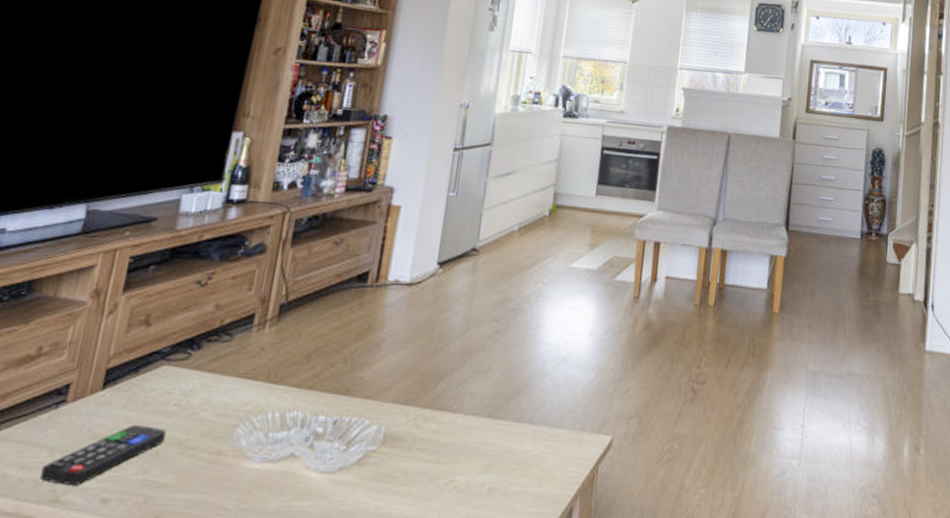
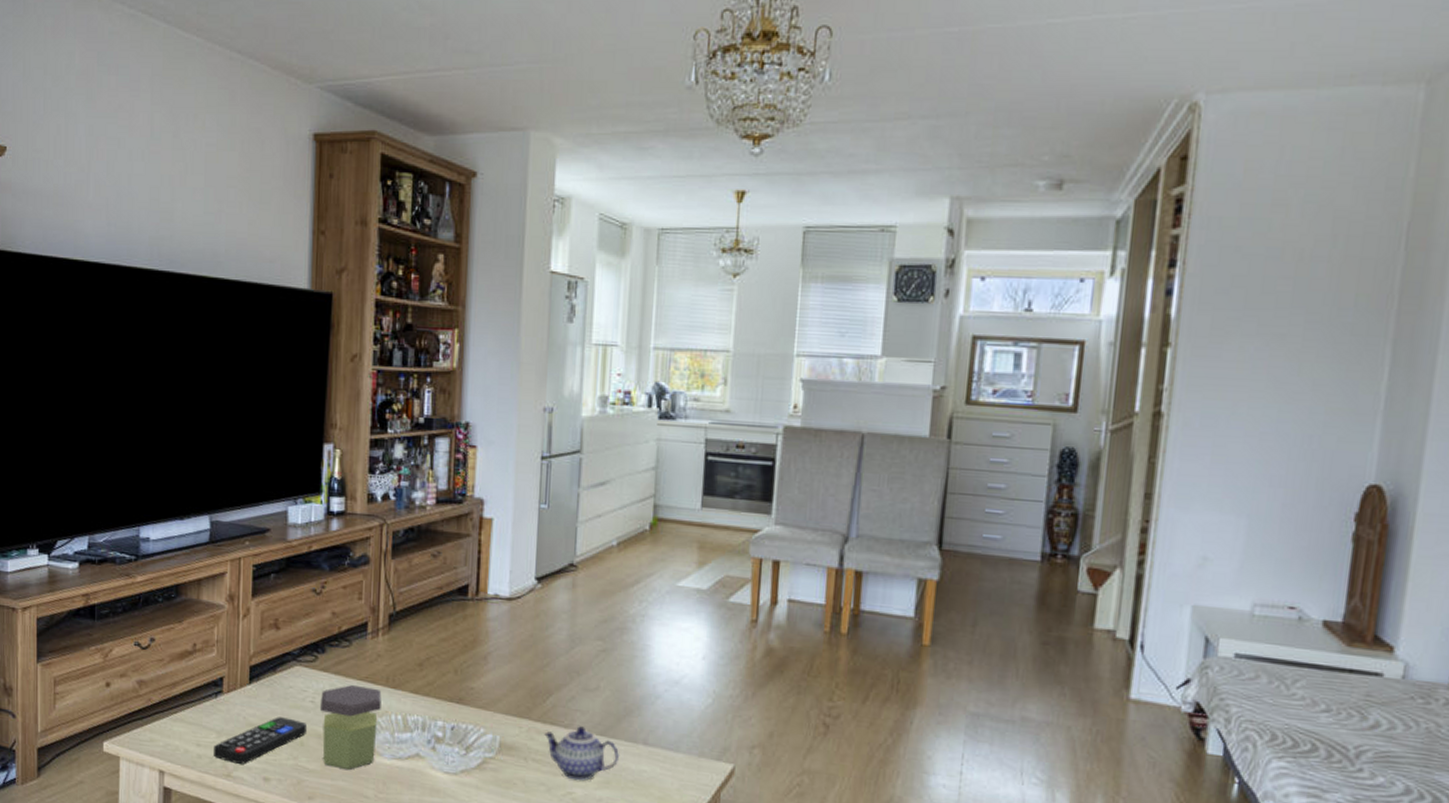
jar: none [179,382,261,479] -> present [319,684,382,770]
teapot: none [431,410,506,467] -> present [544,726,620,781]

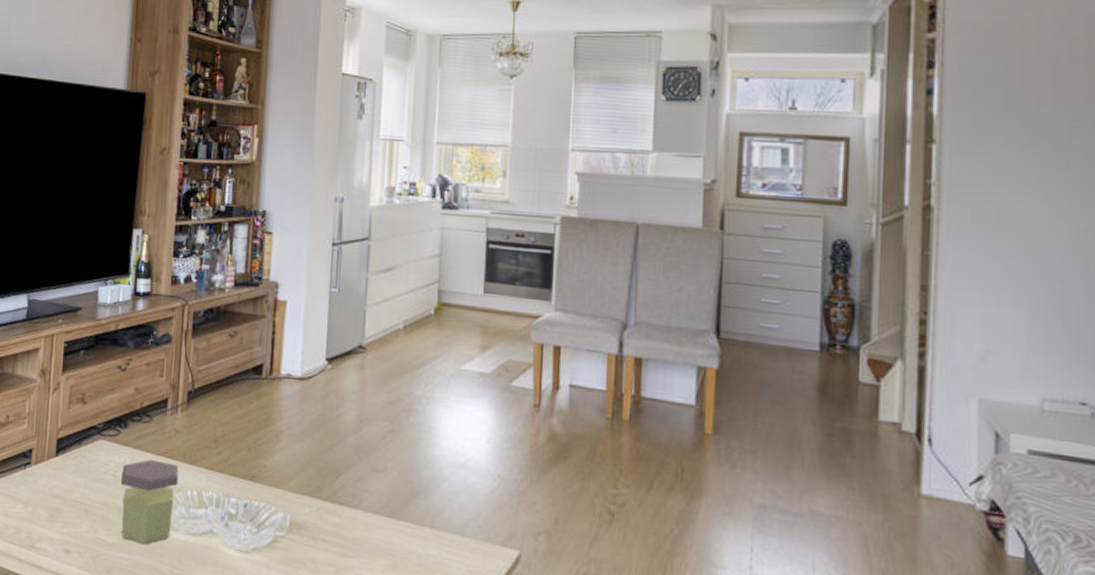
remote control: present [214,717,307,764] -> none [20,489,107,536]
teapot: present [544,726,620,781] -> none [333,507,407,564]

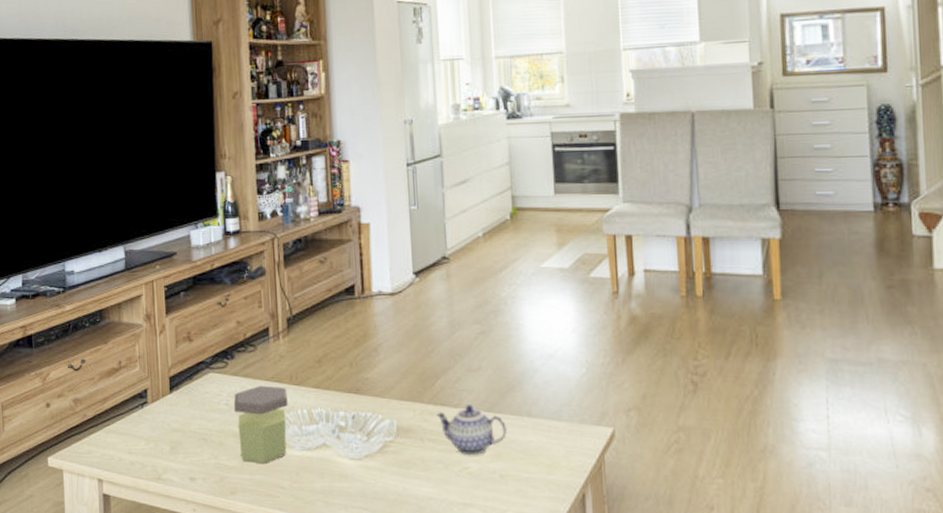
teapot: none [333,507,407,564] -> present [436,405,508,456]

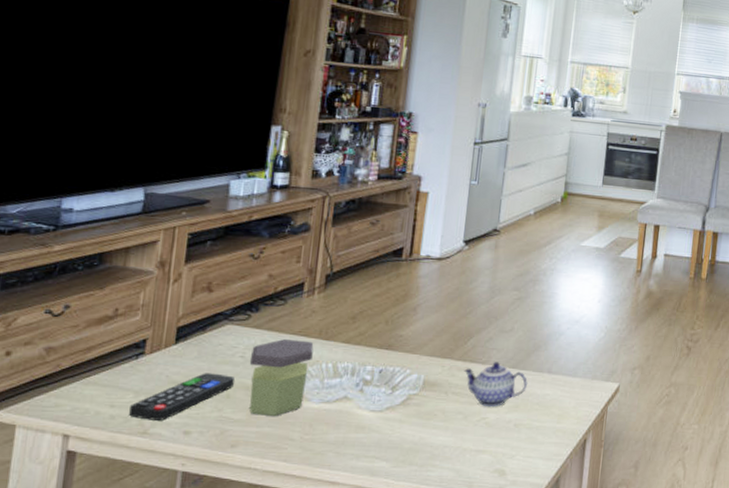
remote control: none [144,421,224,467] -> present [129,373,235,421]

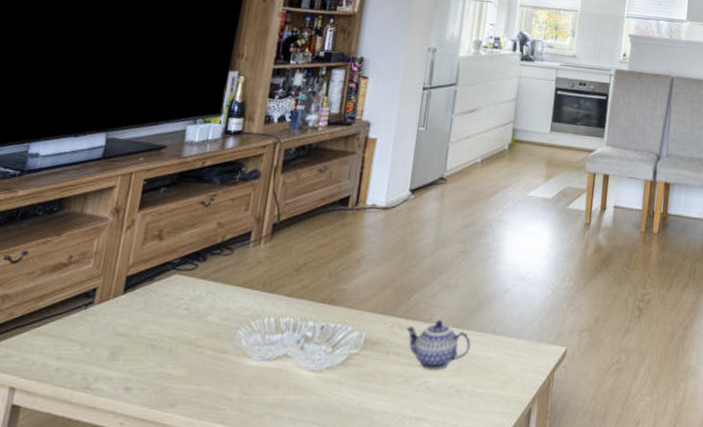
remote control: present [129,373,235,421] -> none [74,325,178,375]
jar: present [249,338,314,416] -> none [190,290,258,374]

